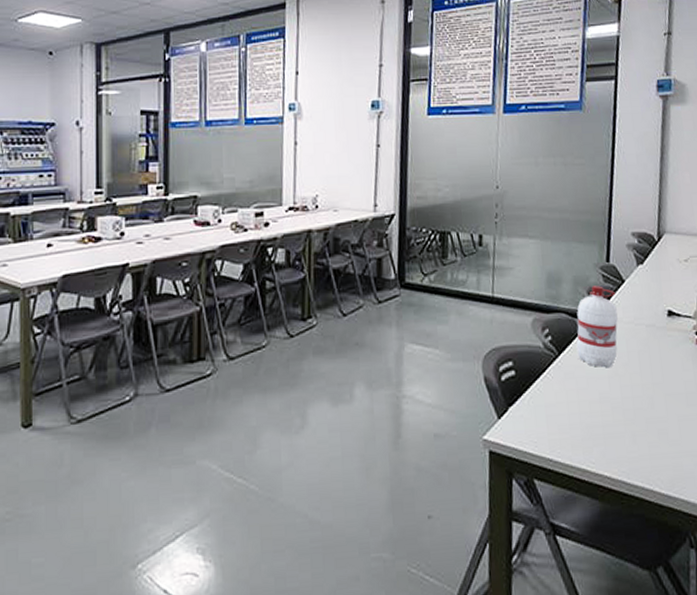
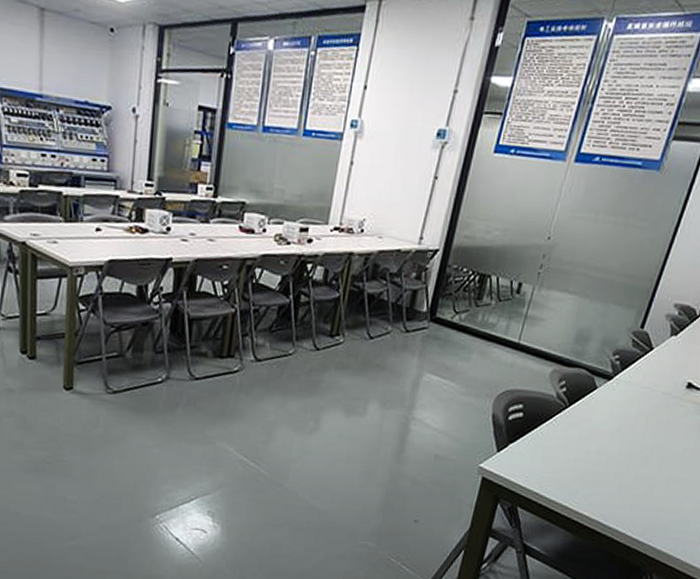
water bottle: present [576,285,618,368] -> none [587,348,640,425]

